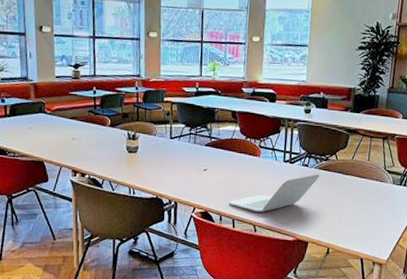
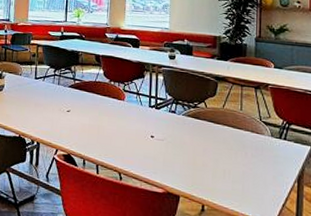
laptop: present [229,174,319,212] -> none [92,121,188,159]

